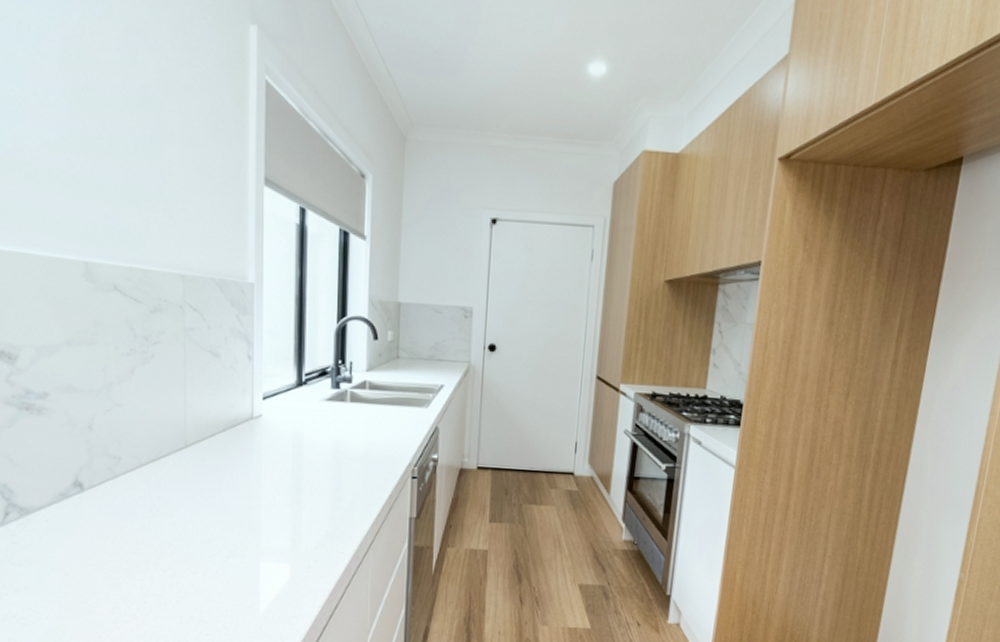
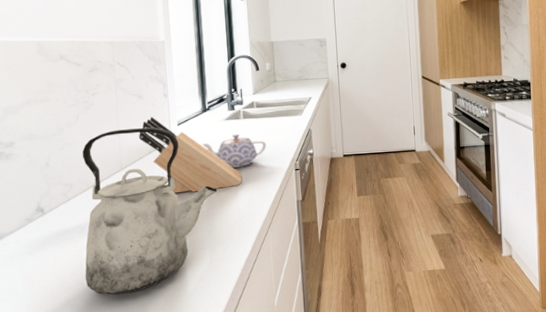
kettle: none [131,394,308,604] -> present [82,127,217,295]
knife block: none [211,383,342,489] -> present [139,117,242,194]
teapot: none [292,421,378,465] -> present [201,134,267,168]

